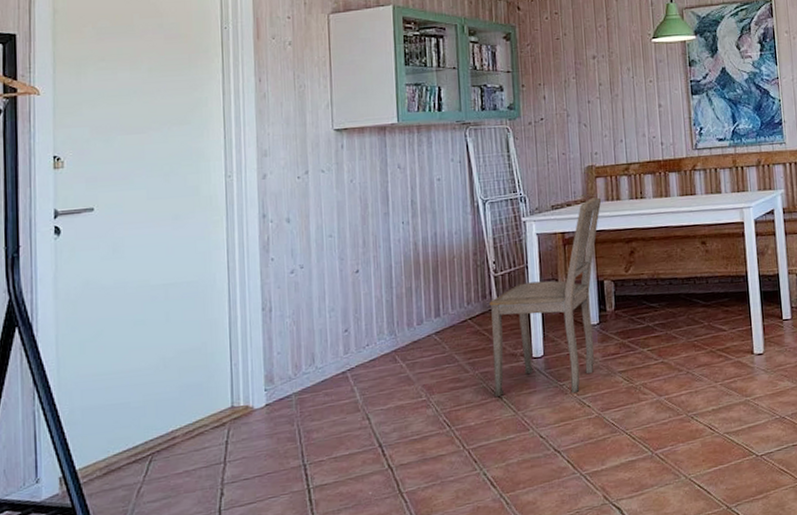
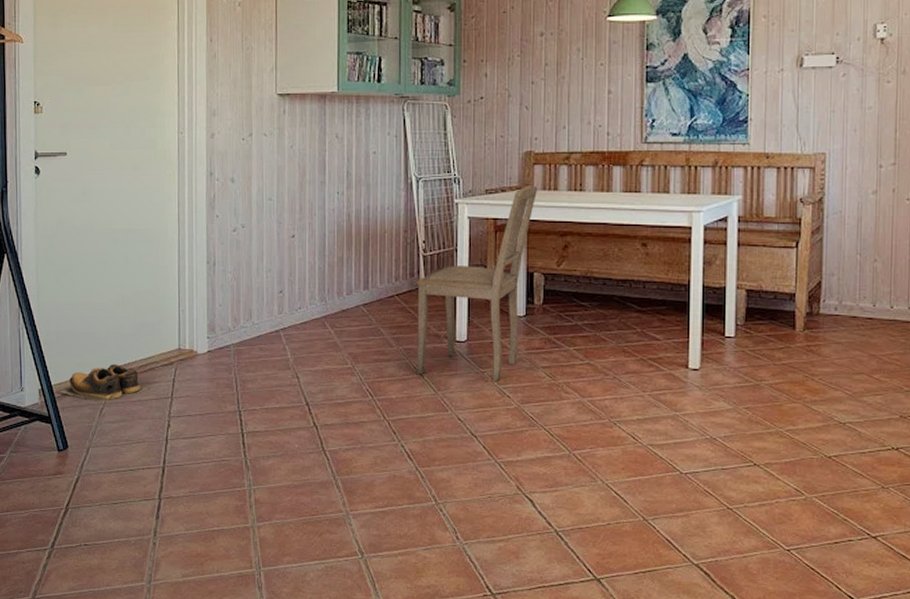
shoes: none [85,434,199,481] -> present [59,364,150,402]

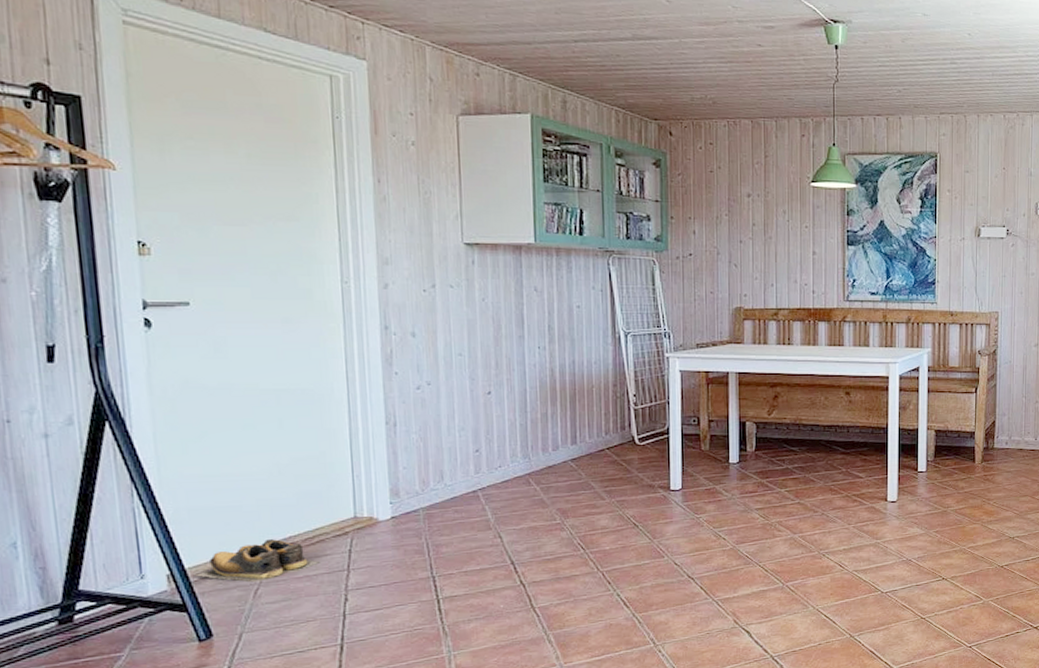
dining chair: present [416,185,538,381] -> none [628,340,748,525]

